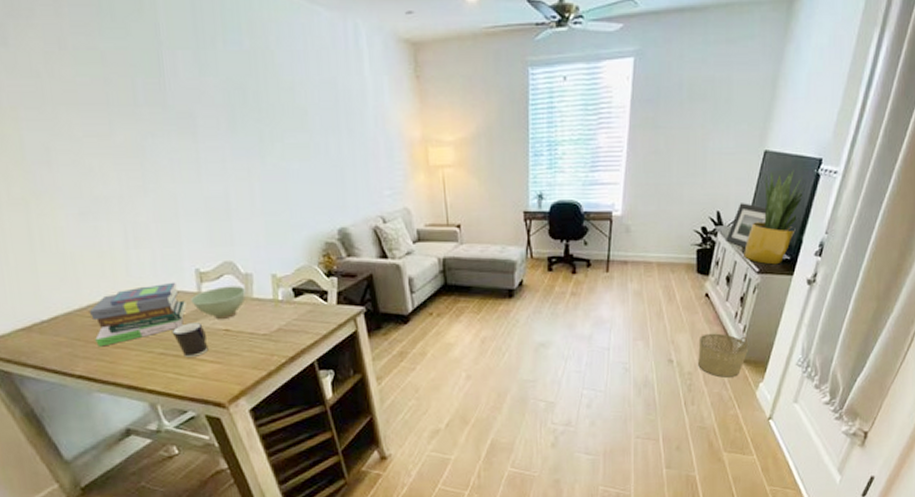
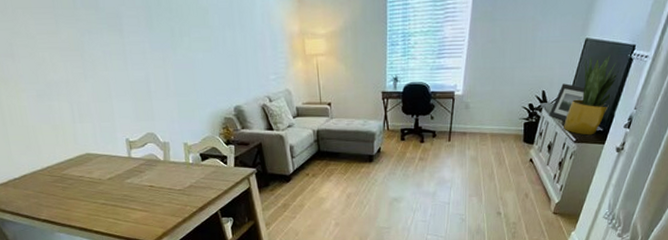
books: present [89,282,187,347] -> none [48,149,121,198]
mug: present [171,323,209,358] -> none [110,180,138,208]
bowl: present [191,286,246,320] -> none [123,152,165,179]
basket: present [698,333,749,378] -> none [522,191,565,227]

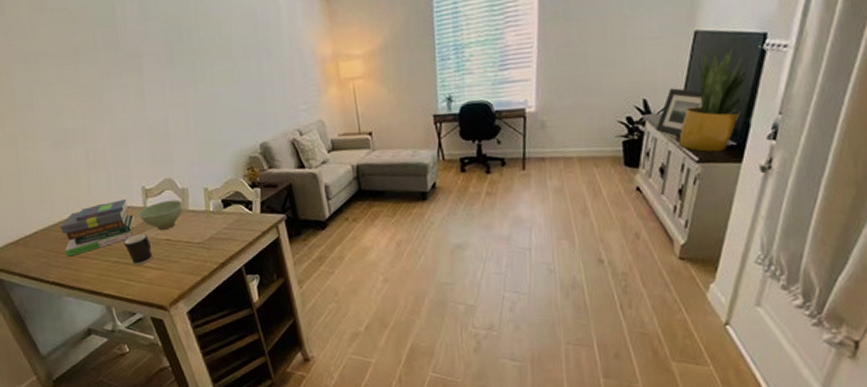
books: none [48,149,121,198] -> present [60,198,135,257]
mug: none [110,180,138,208] -> present [123,234,153,266]
bowl: none [123,152,165,179] -> present [138,199,183,231]

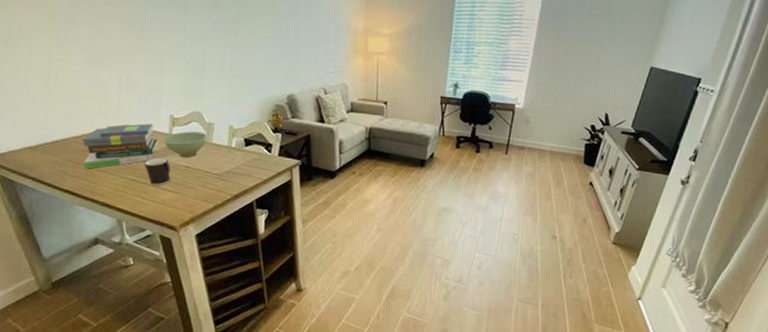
picture frame: present [656,88,703,137] -> none [611,108,649,147]
planter: present [678,47,749,153] -> none [626,84,684,165]

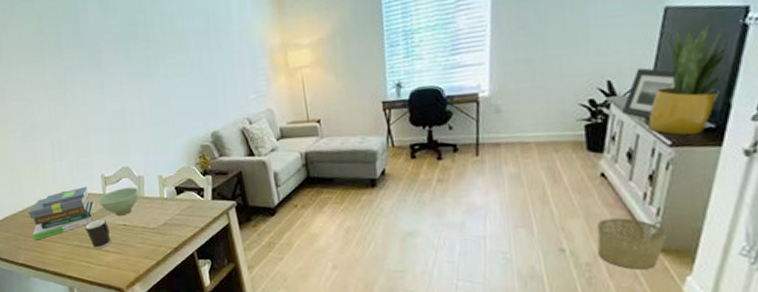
basket: none [578,217,625,258] -> present [597,217,667,270]
picture frame: none [611,108,649,147] -> present [622,68,676,119]
planter: none [626,84,684,165] -> present [648,22,728,136]

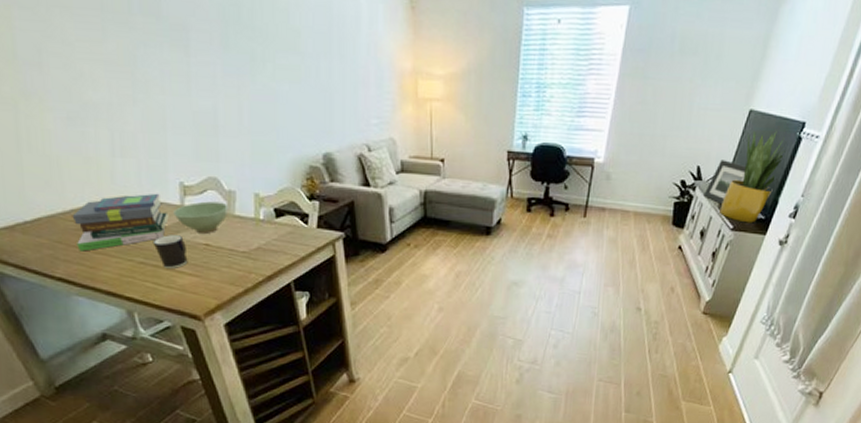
basket: present [597,217,667,270] -> none [665,285,717,329]

